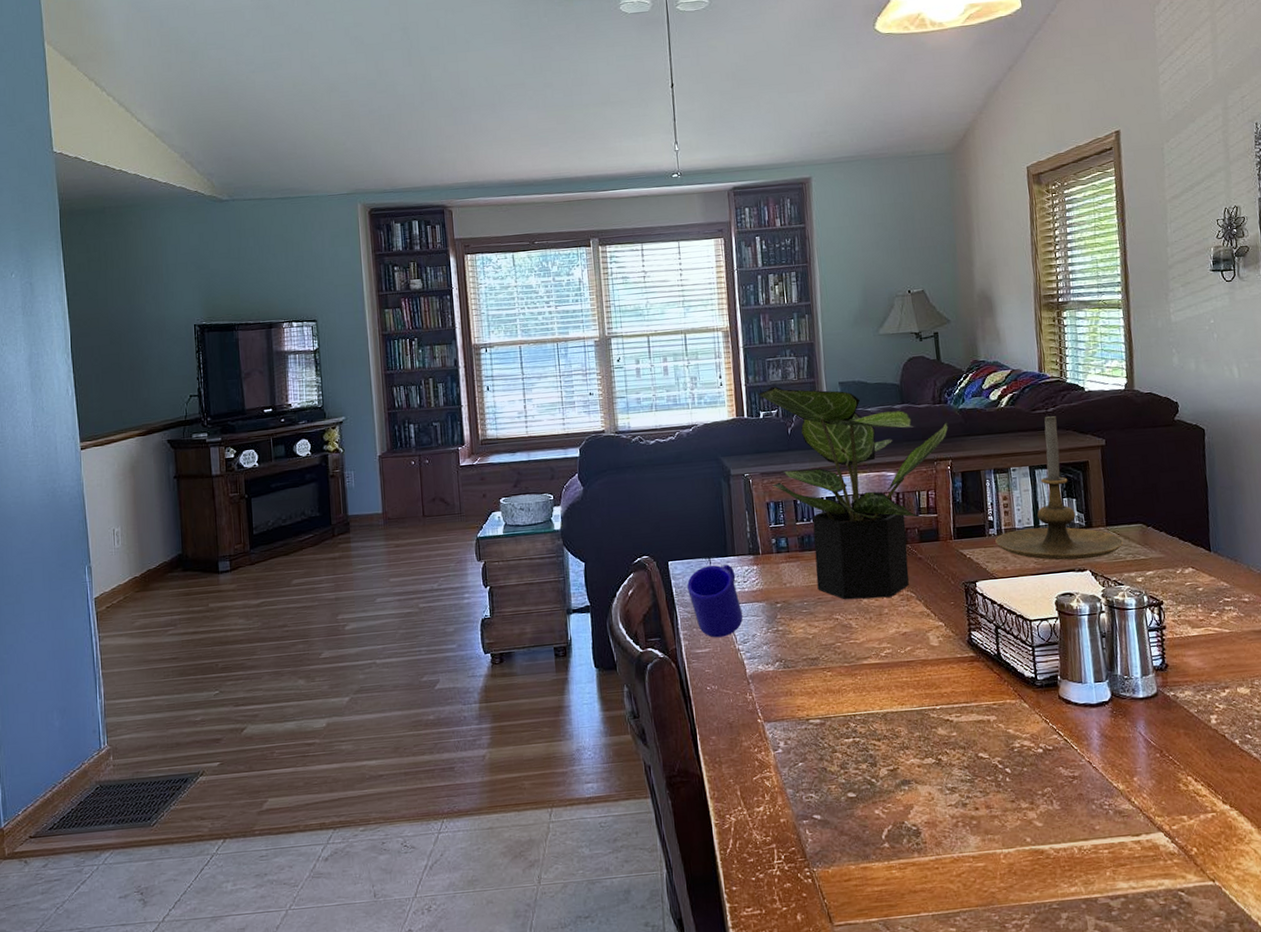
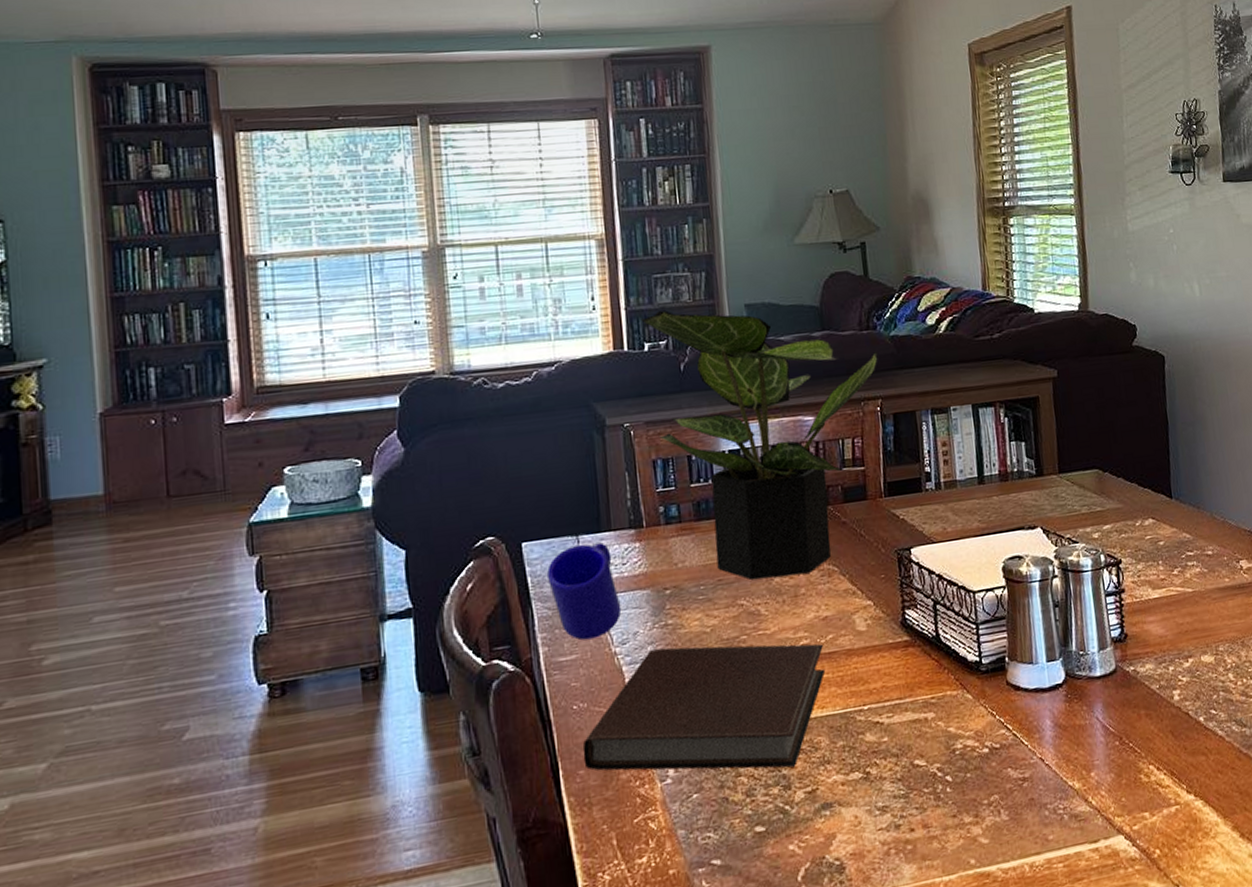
notebook: none [714,648,905,750] -> present [582,644,826,771]
candle holder: present [995,414,1123,561] -> none [933,341,1078,517]

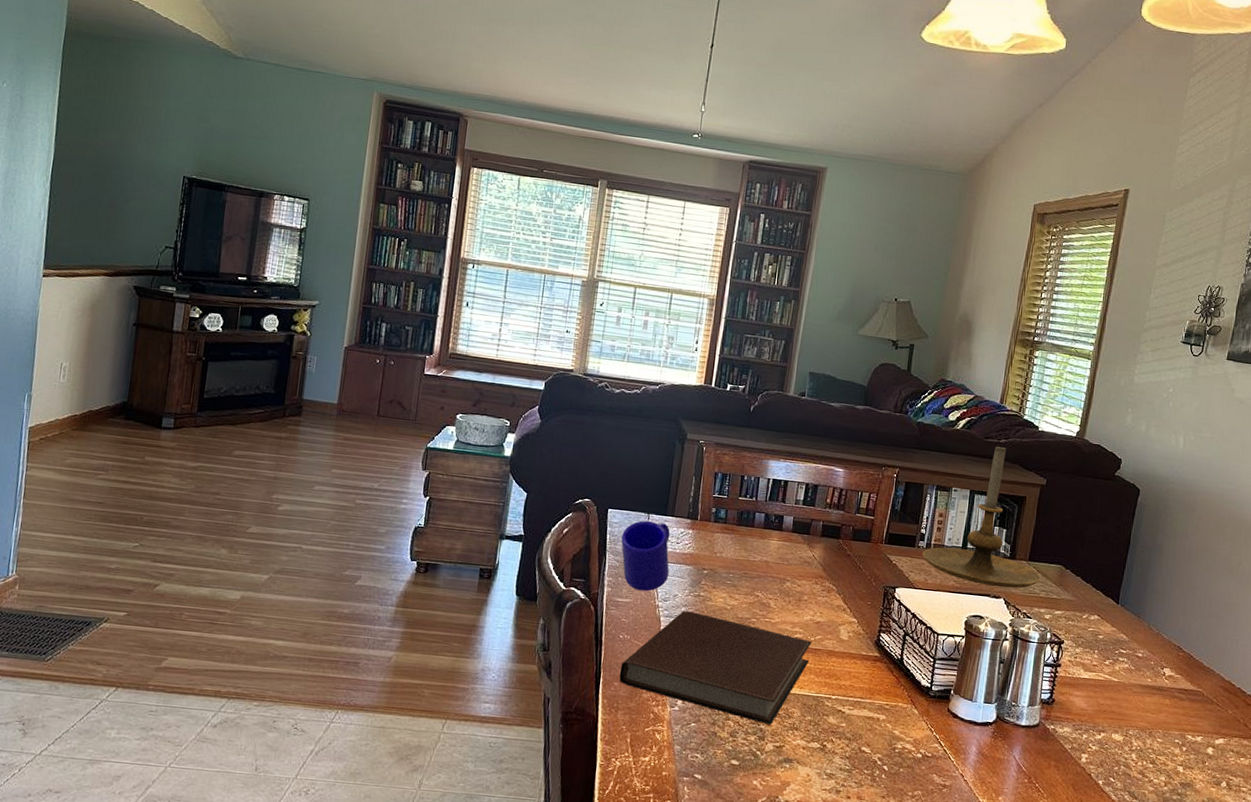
potted plant: present [640,310,879,581] -> none [723,362,905,586]
candle holder: none [933,341,1078,517] -> present [922,445,1040,588]

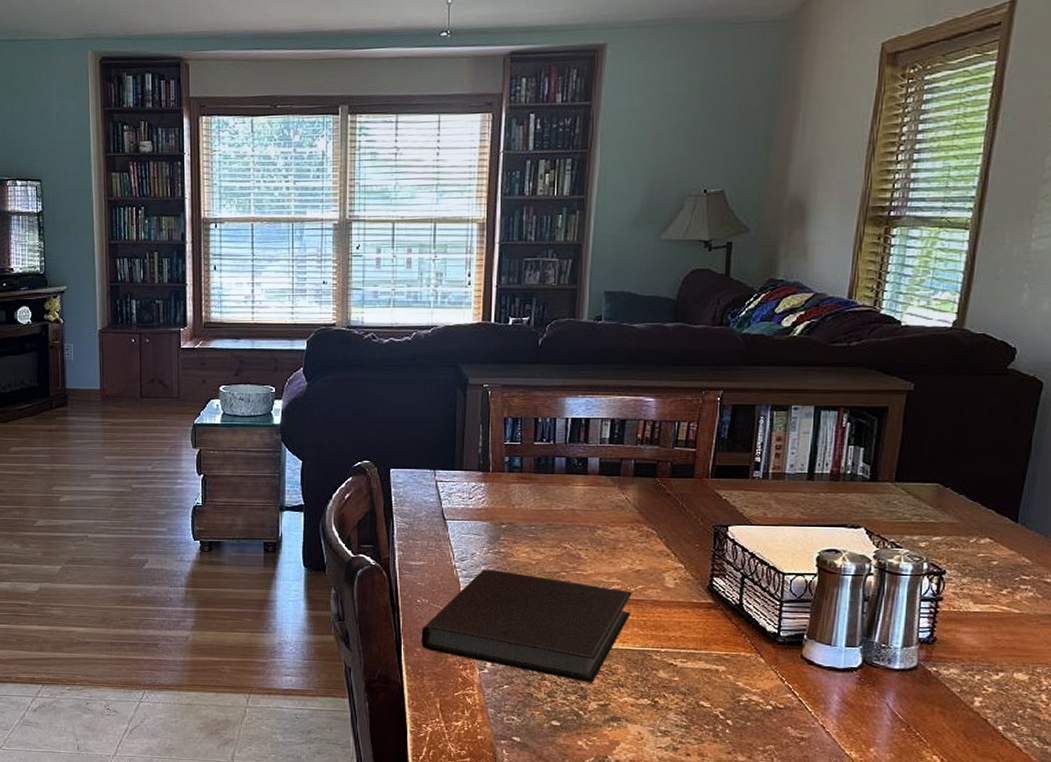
mug: present [621,520,670,591] -> none [408,477,464,552]
candle holder: present [922,445,1040,588] -> none [759,349,911,516]

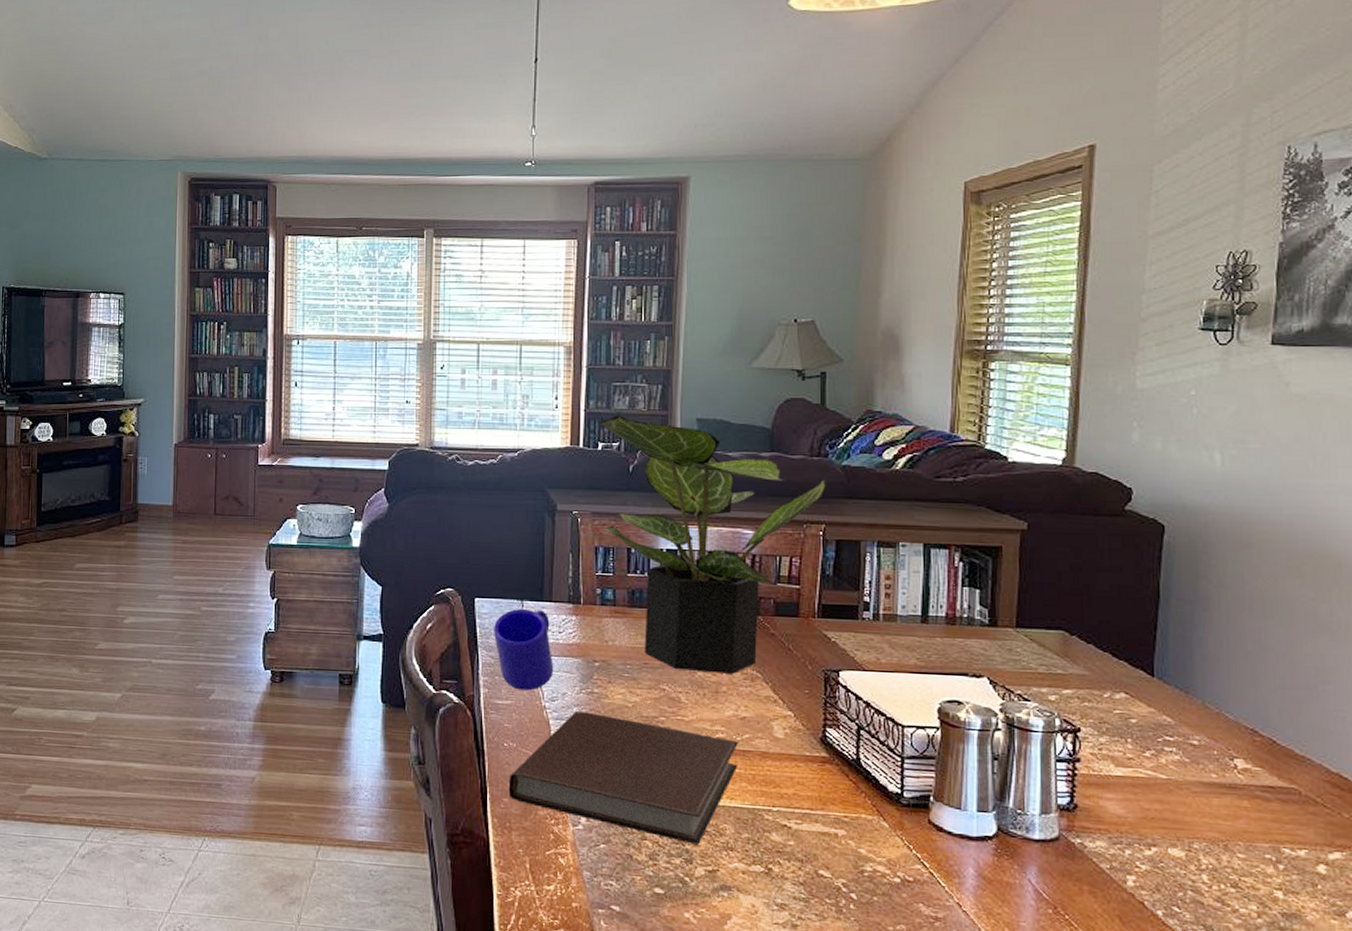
mug: none [408,477,464,552] -> present [494,608,554,691]
potted plant: none [508,291,728,532] -> present [597,416,828,674]

